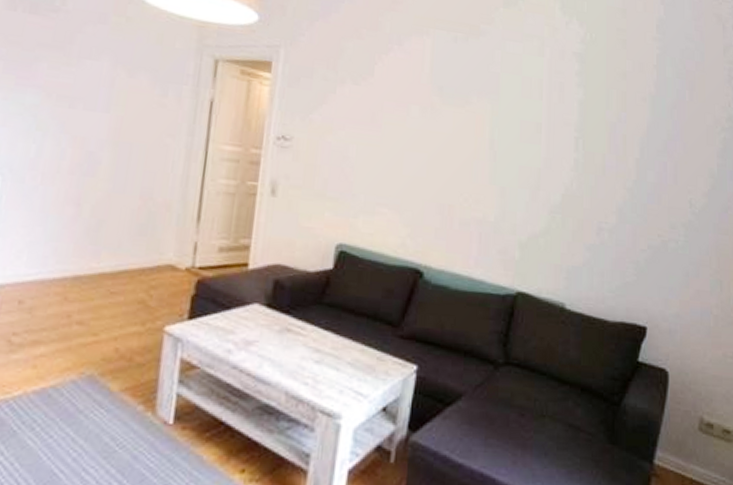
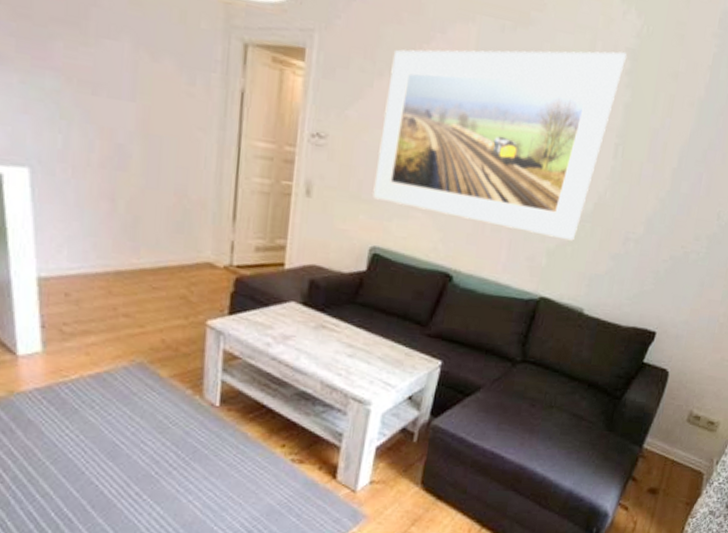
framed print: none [338,56,574,233] -> present [372,49,627,241]

